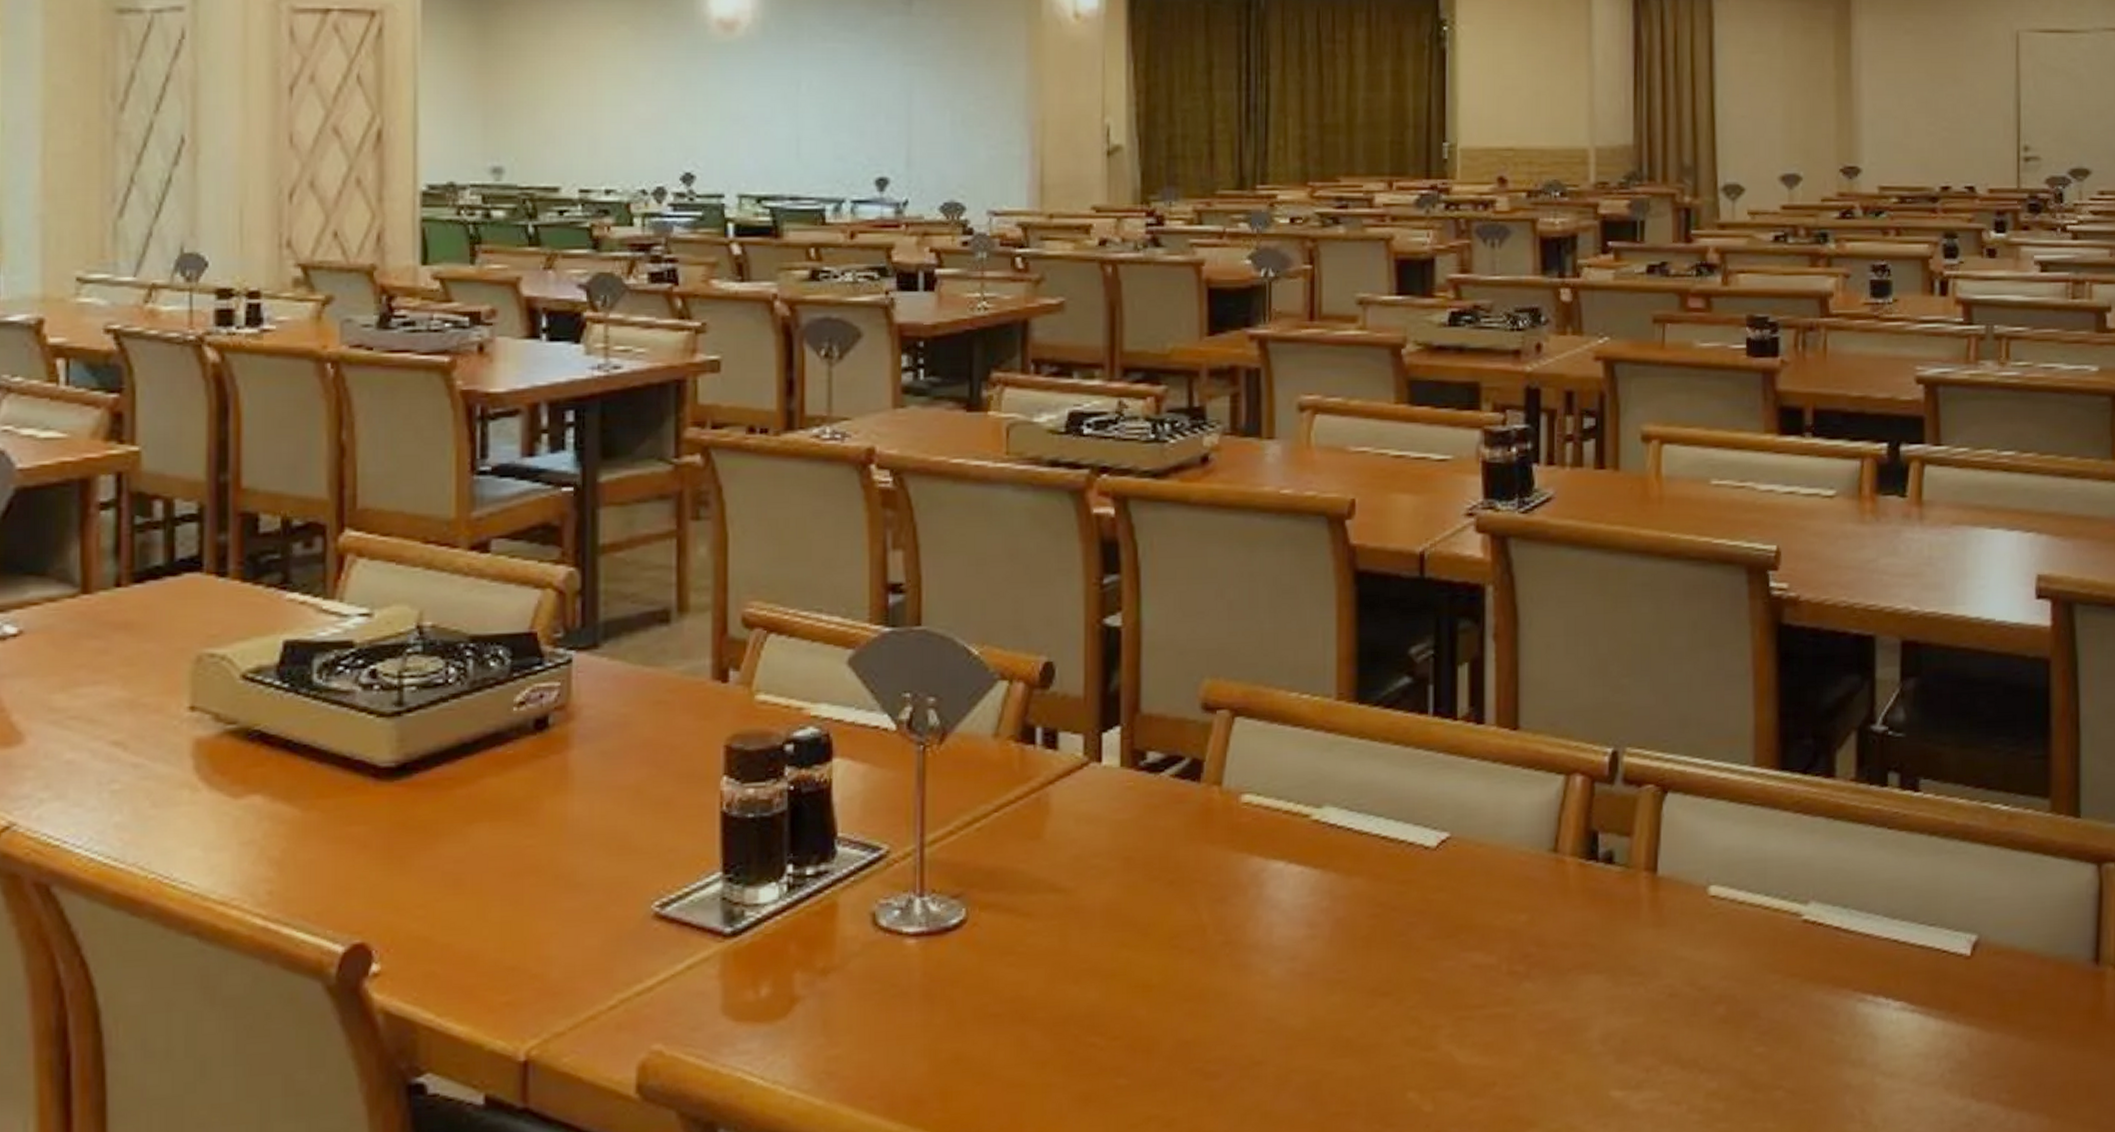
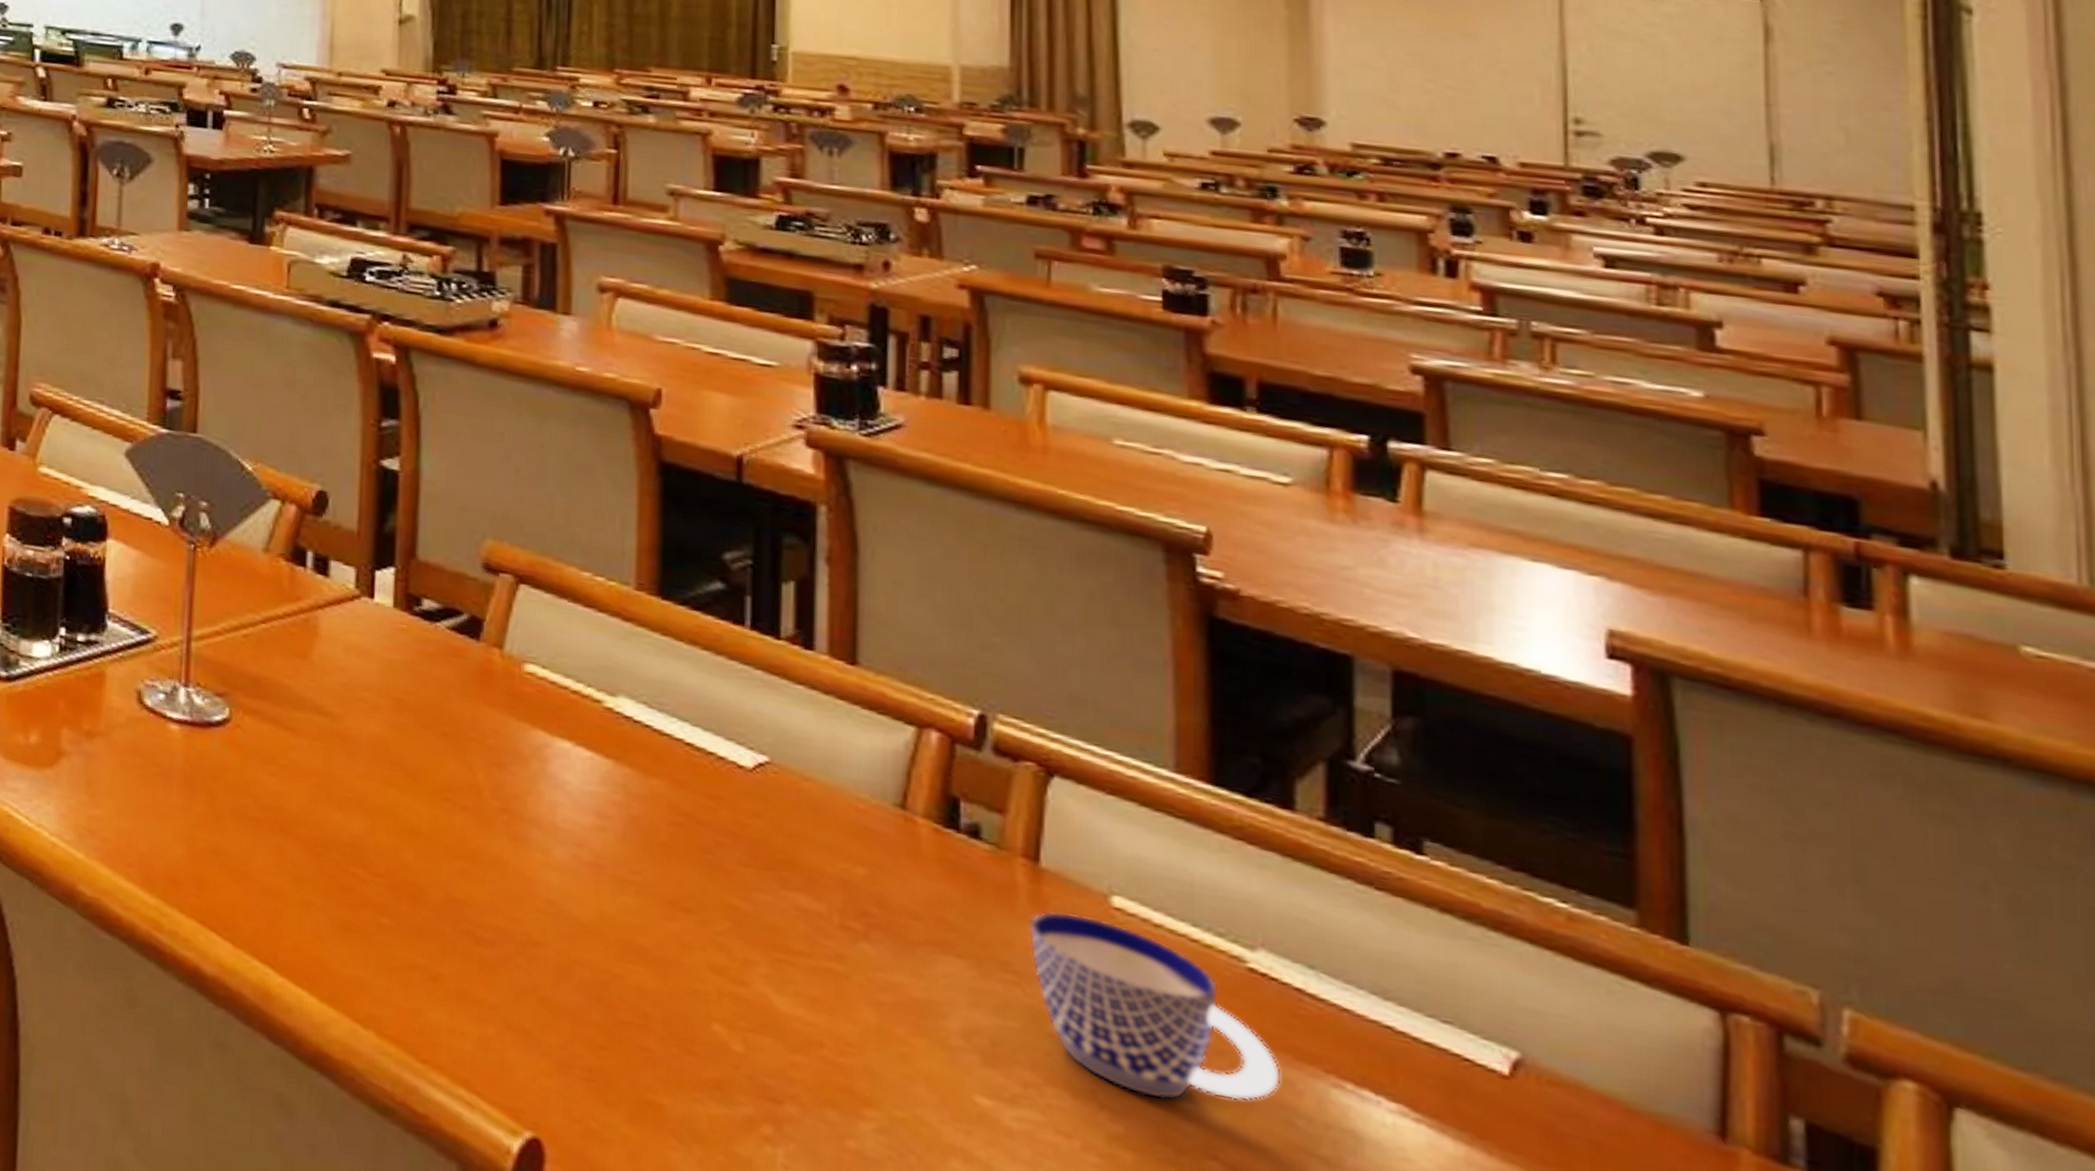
cup: none [1650,908,1825,1051] -> present [1029,911,1281,1101]

